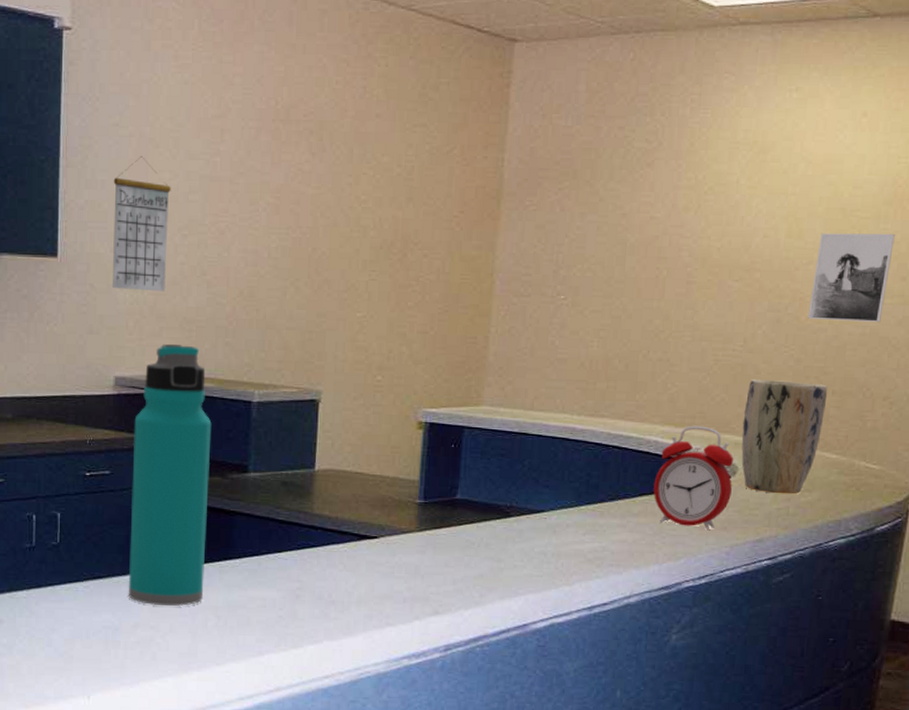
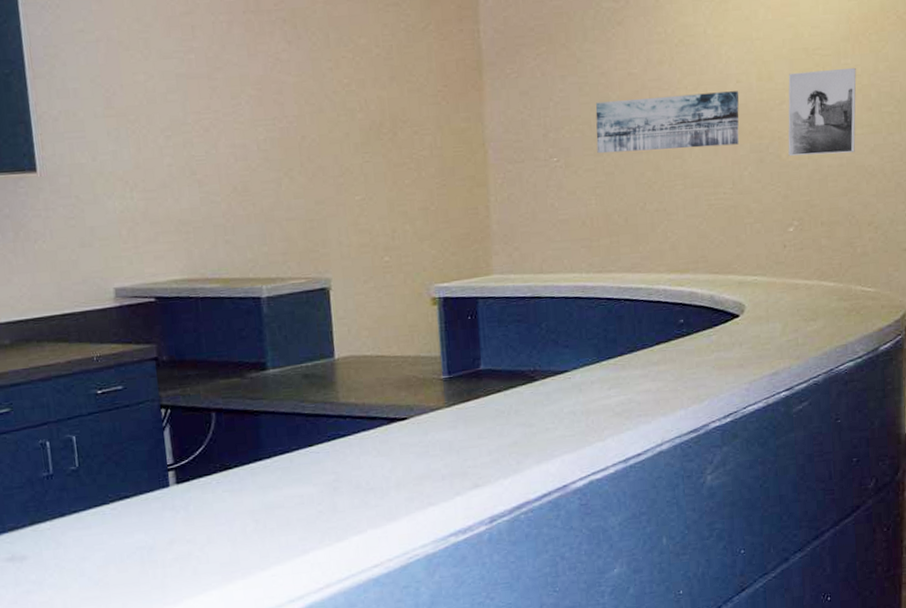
calendar: present [112,156,171,292] -> none [85,60,156,198]
water bottle: present [128,344,212,607] -> none [141,248,238,518]
wall art: none [607,243,765,301] -> present [595,91,739,154]
alarm clock: present [653,425,734,529] -> none [668,269,743,369]
plant pot: present [741,380,828,495] -> none [742,217,817,327]

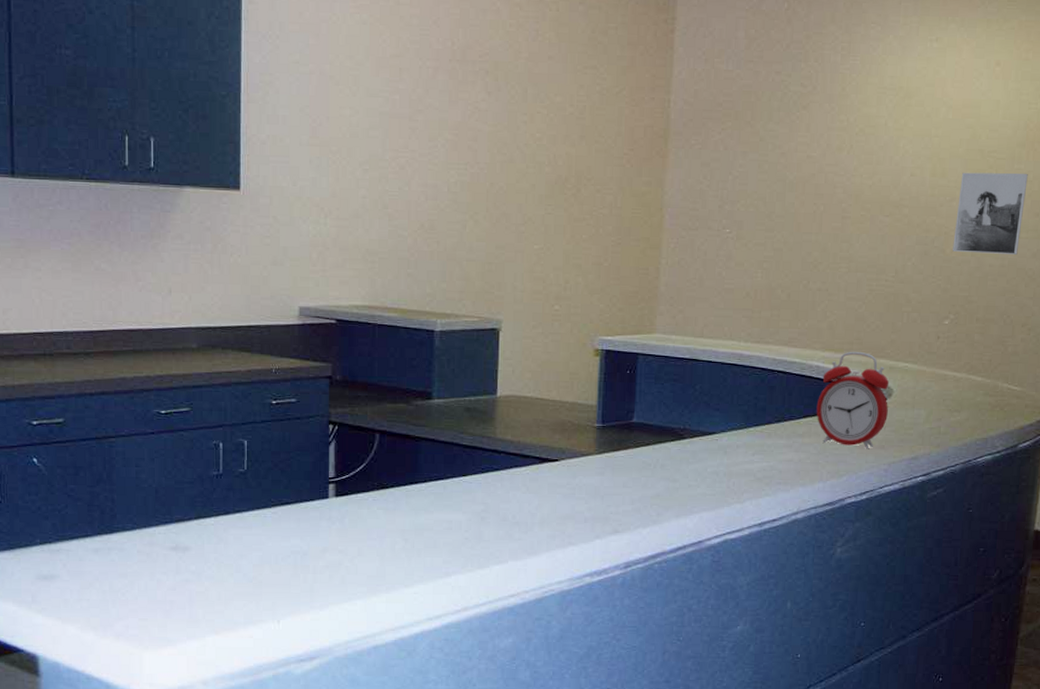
wall art: present [595,91,739,154] -> none [769,181,912,235]
alarm clock: none [668,269,743,369] -> present [816,351,890,448]

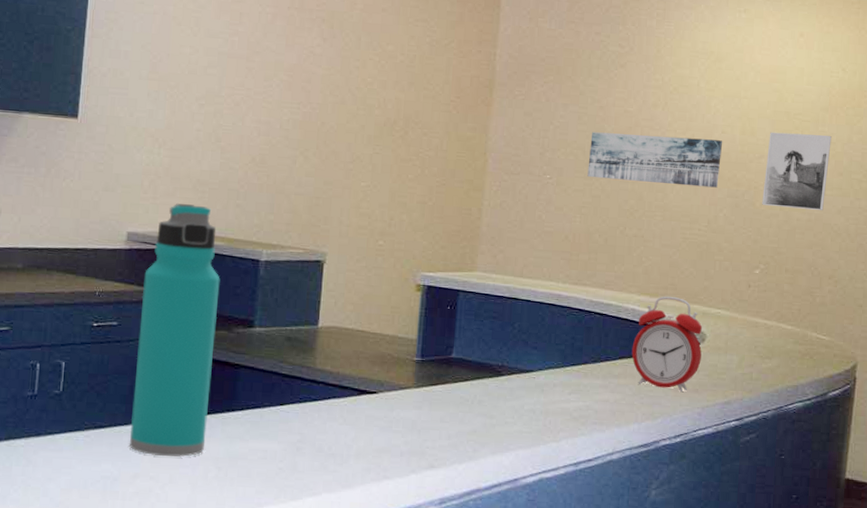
water bottle: none [316,275,396,531] -> present [129,204,220,457]
wall art: none [769,181,912,235] -> present [587,132,723,188]

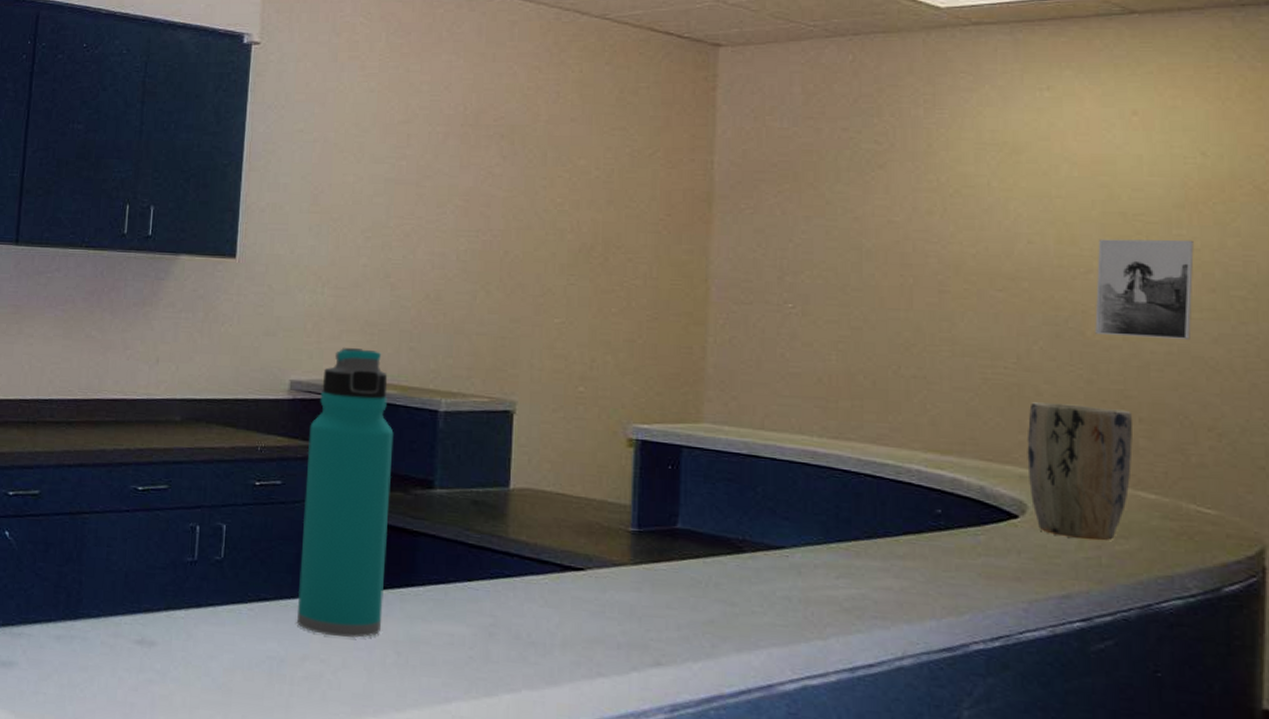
wall art: present [587,132,723,188] -> none [843,249,1031,314]
alarm clock: present [631,296,703,391] -> none [920,453,1022,579]
plant pot: none [708,256,782,361] -> present [1027,402,1133,541]

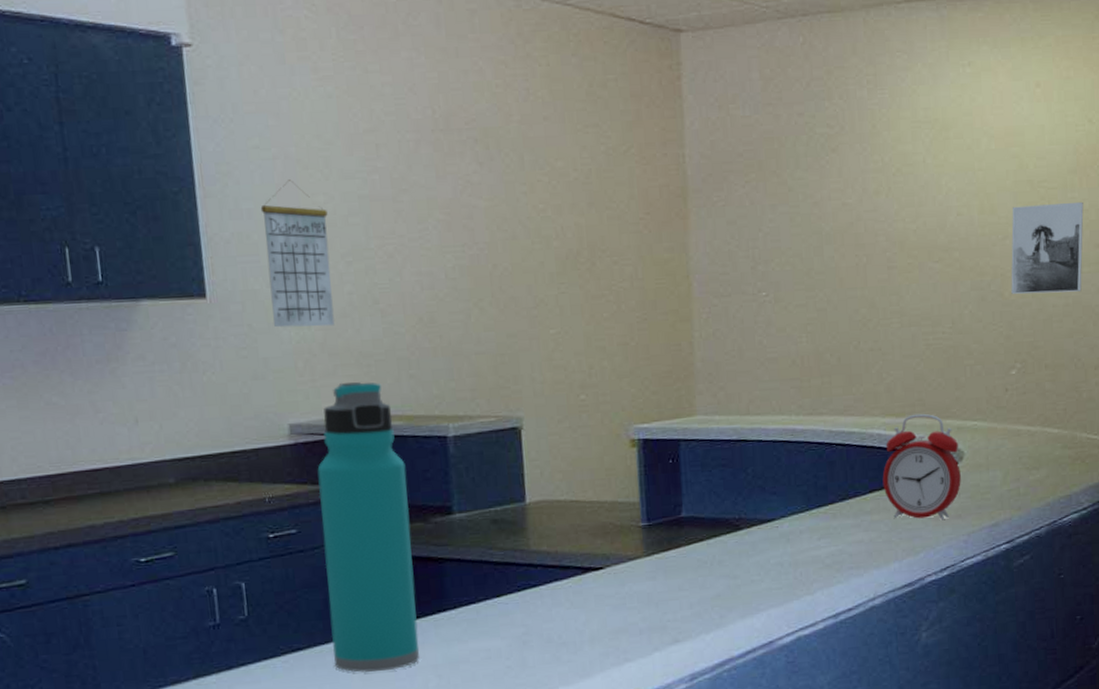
calendar: none [290,160,355,294] -> present [260,180,335,328]
alarm clock: none [920,453,1022,579] -> present [882,413,961,519]
plant pot: present [1027,402,1133,541] -> none [962,359,1041,475]

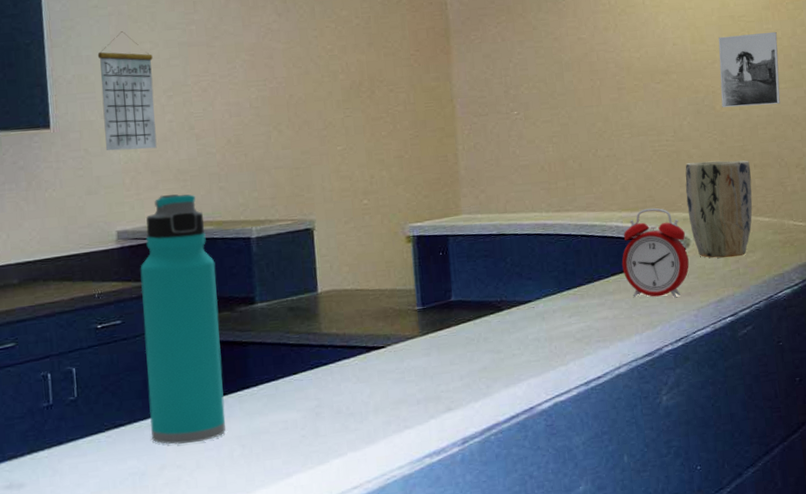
plant pot: none [962,359,1041,475] -> present [685,160,753,258]

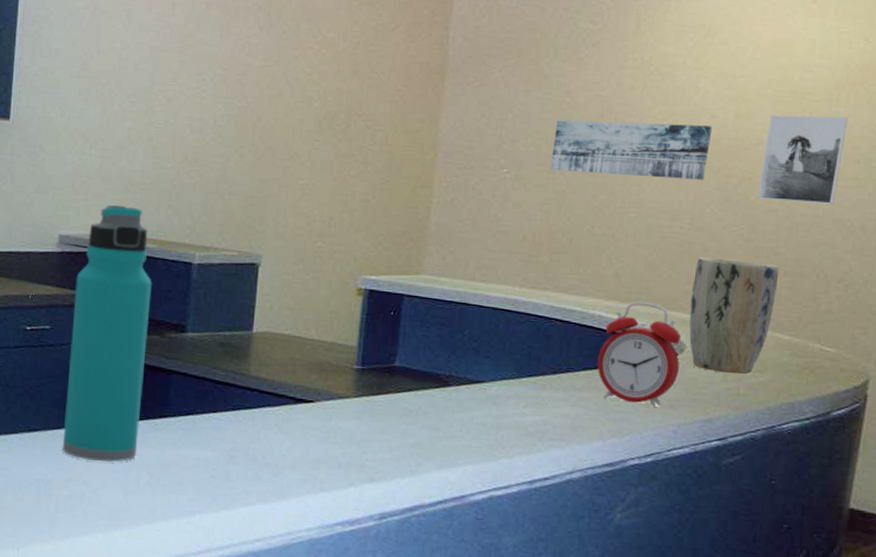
calendar: present [97,31,157,151] -> none [60,27,122,155]
wall art: none [550,52,678,107] -> present [550,120,713,180]

